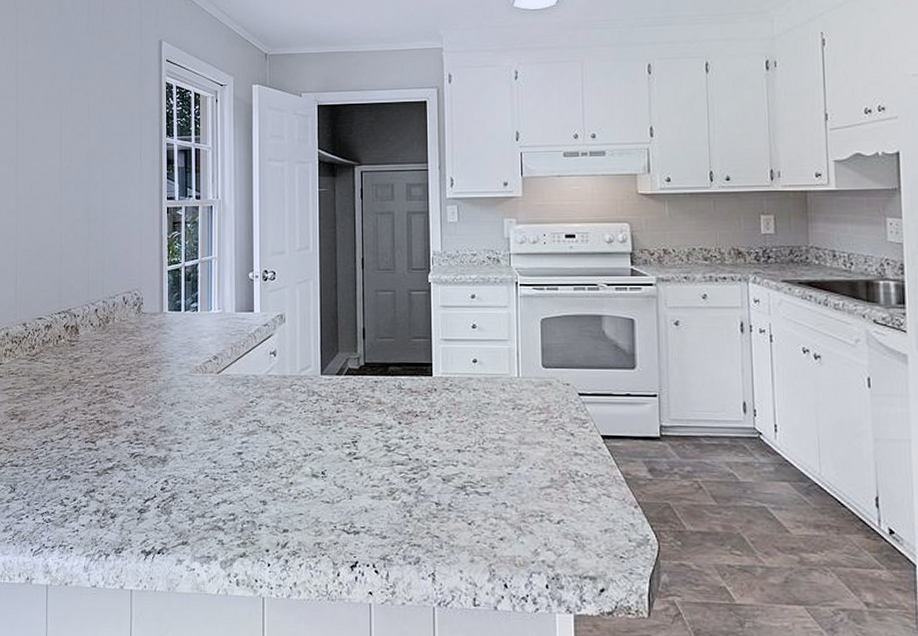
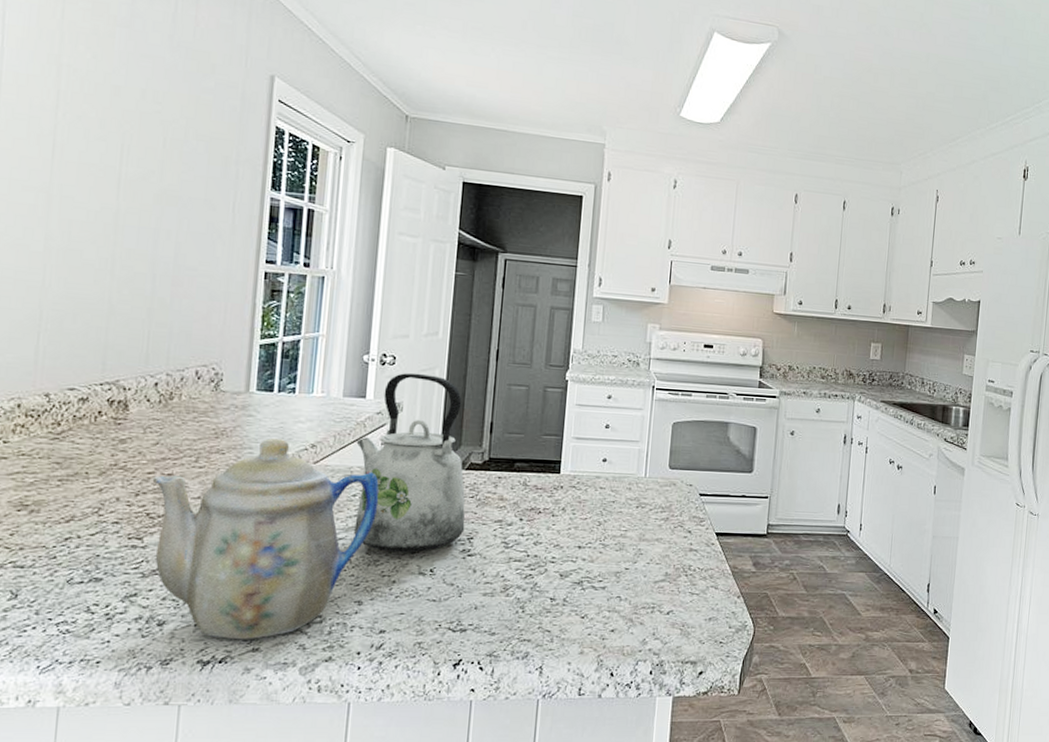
teapot: none [99,352,272,534] -> present [152,438,379,640]
kettle: none [249,286,349,456] -> present [354,373,465,553]

